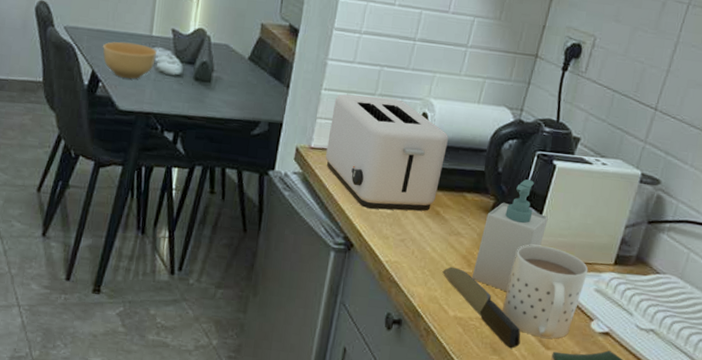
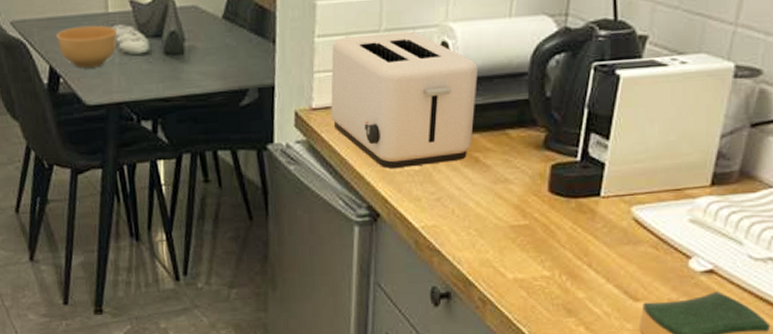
kitchen knife: present [442,266,521,349] -> none [492,221,601,307]
soap bottle: present [471,179,548,291] -> none [529,99,618,240]
mug: present [501,244,589,339] -> none [572,176,678,288]

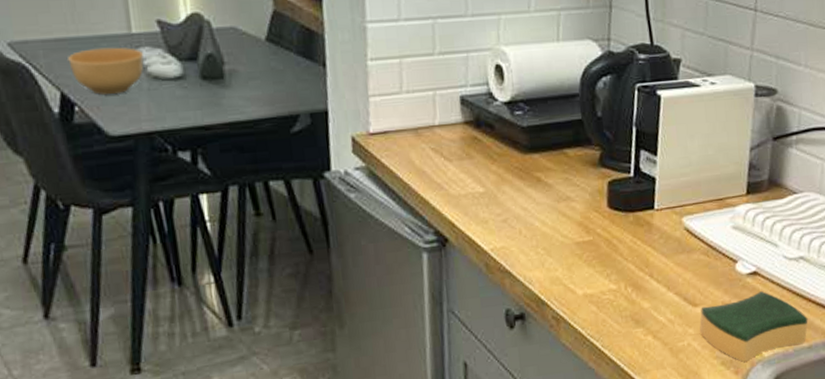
toaster: present [331,31,478,169] -> none [386,54,533,193]

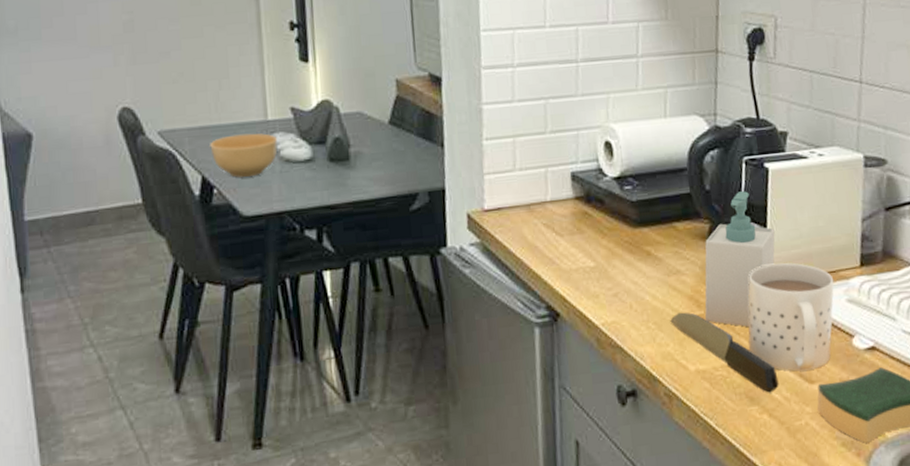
kitchen knife: none [559,238,664,316] -> present [670,312,779,393]
soap bottle: none [593,118,665,253] -> present [704,191,775,327]
mug: none [635,189,721,296] -> present [748,262,834,372]

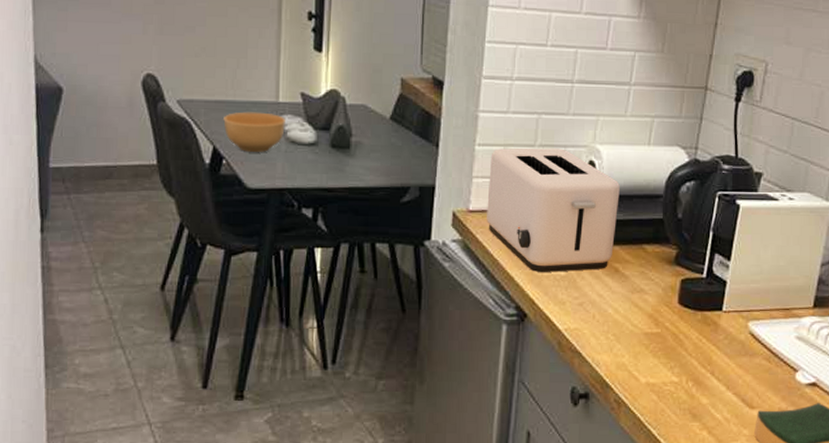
toaster: none [500,132,643,267] -> present [487,148,620,273]
kitchen knife: present [670,312,779,393] -> none [628,328,722,412]
soap bottle: present [704,191,775,327] -> none [661,224,737,349]
mug: present [748,262,834,372] -> none [697,294,787,396]

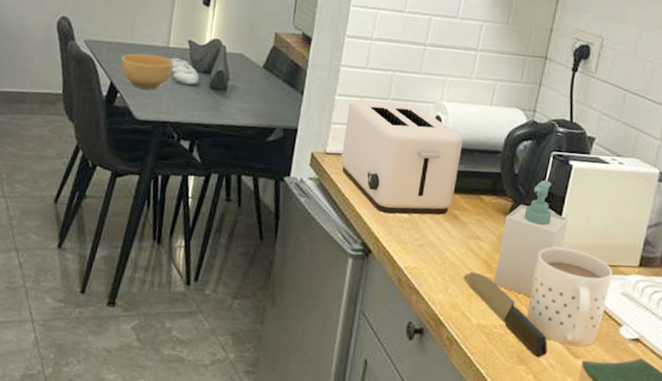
kitchen knife: none [628,328,722,412] -> present [463,272,548,358]
soap bottle: none [661,224,737,349] -> present [493,180,568,297]
mug: none [697,294,787,396] -> present [526,247,613,346]

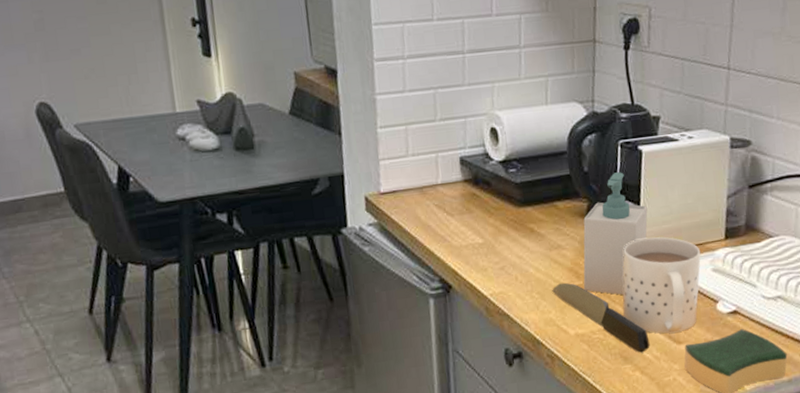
bowl: present [121,53,174,89] -> none [123,125,187,167]
toaster: present [341,99,463,215] -> none [394,119,526,244]

